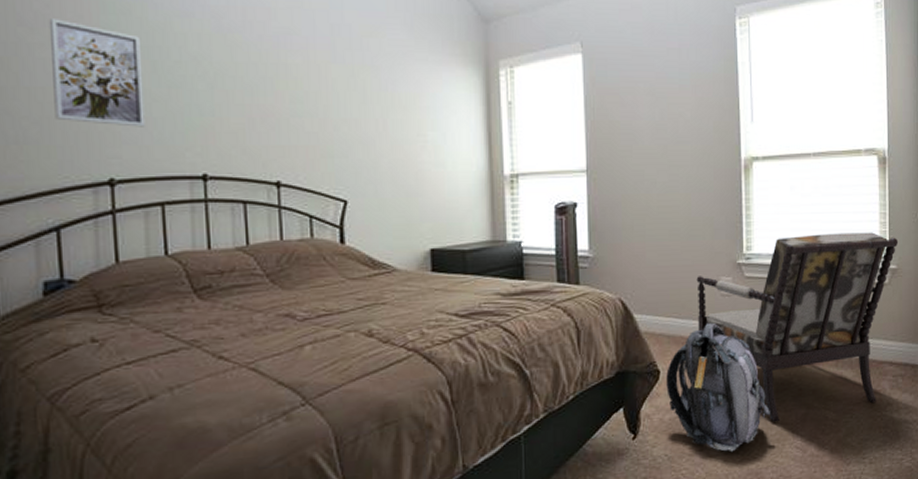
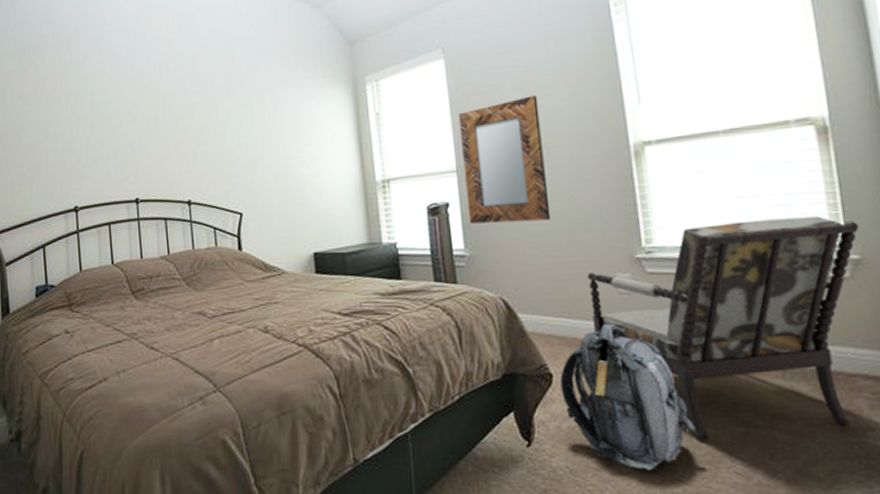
wall art: present [48,19,145,127] -> none [36,91,97,166]
home mirror: none [593,102,670,226] -> present [459,95,551,224]

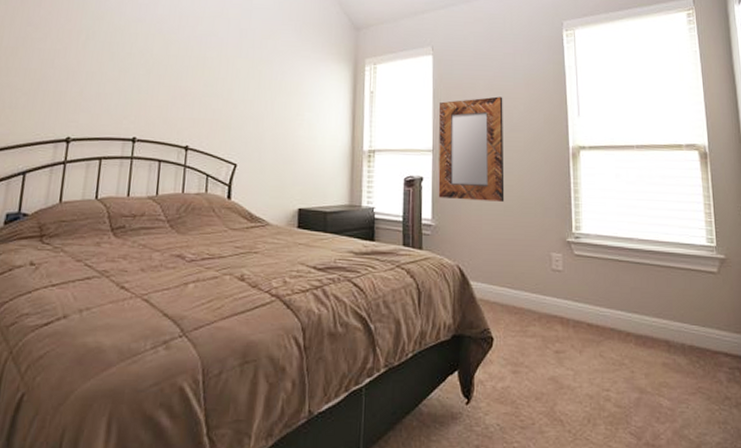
backpack: present [560,323,696,471] -> none [499,295,602,430]
armchair: present [587,216,860,441] -> none [528,219,725,404]

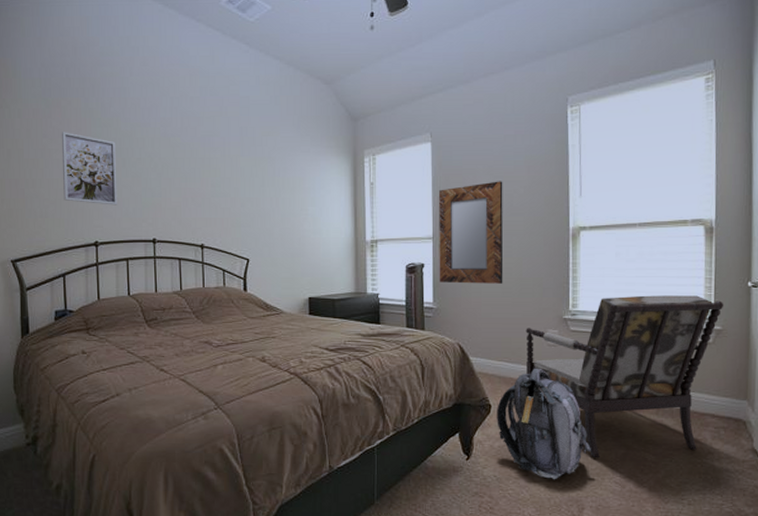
wall art: none [39,22,106,100] -> present [61,132,118,205]
backpack: none [499,295,602,430] -> present [497,368,591,480]
armchair: none [528,219,725,404] -> present [526,295,724,459]

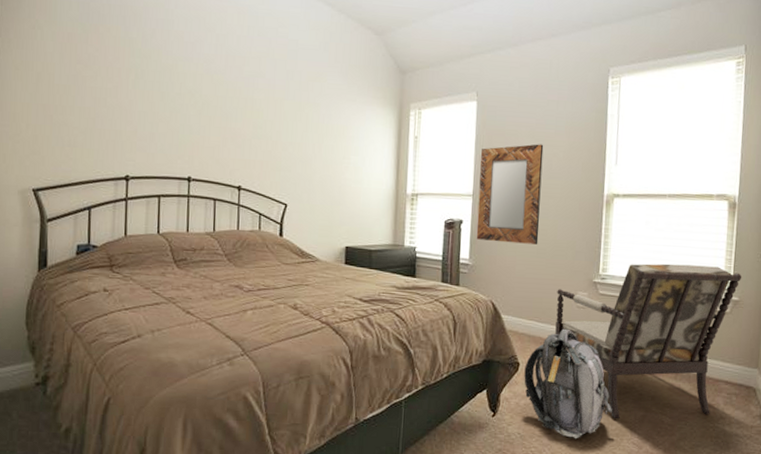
wall art: present [61,132,118,205] -> none [95,59,156,140]

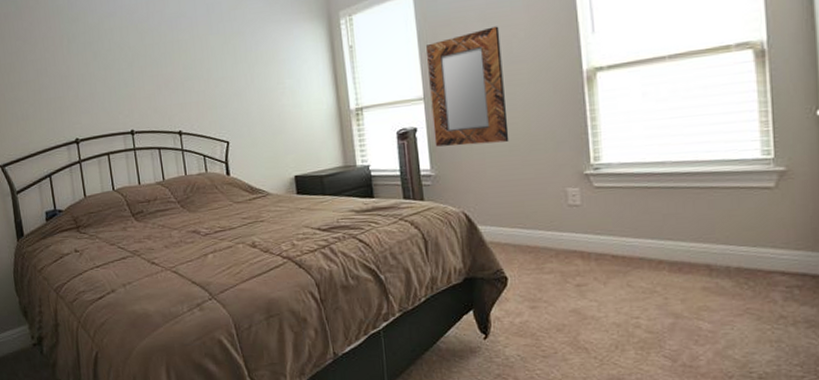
backpack: present [524,328,612,439] -> none [514,232,631,357]
armchair: present [555,263,742,420] -> none [540,132,787,330]

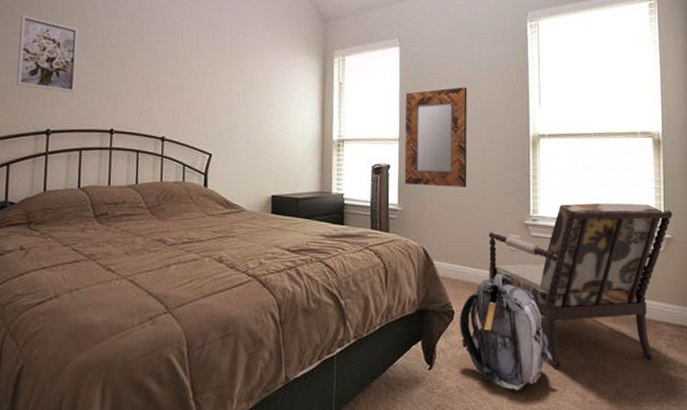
wall art: none [32,32,93,101] -> present [16,15,79,93]
backpack: none [514,232,631,357] -> present [460,273,552,391]
armchair: none [540,132,787,330] -> present [488,203,673,368]

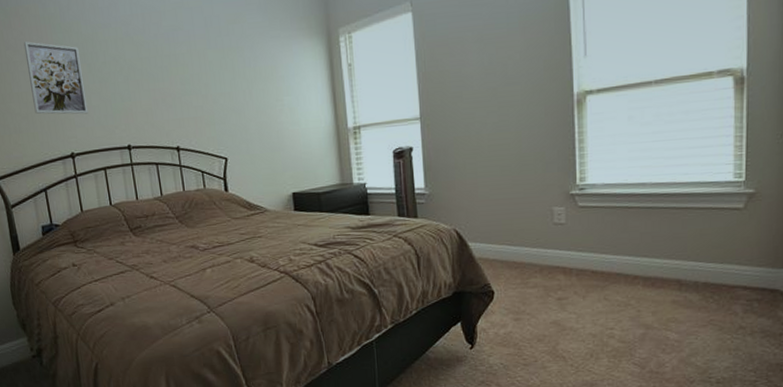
home mirror: present [404,87,468,187] -> none [424,47,501,166]
backpack: present [460,273,552,391] -> none [500,249,606,365]
armchair: present [488,203,673,368] -> none [528,156,758,340]

